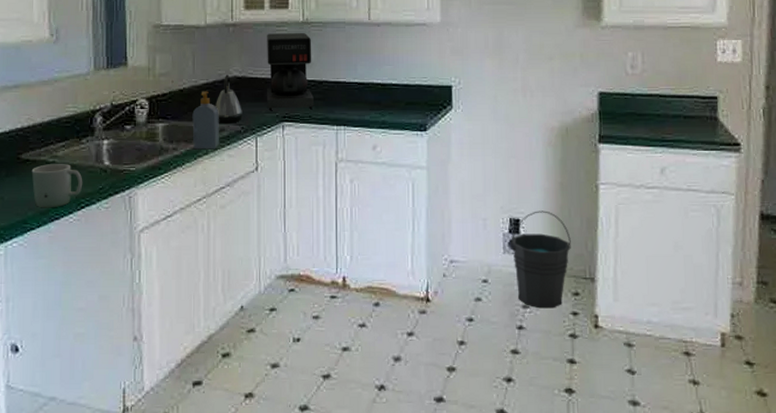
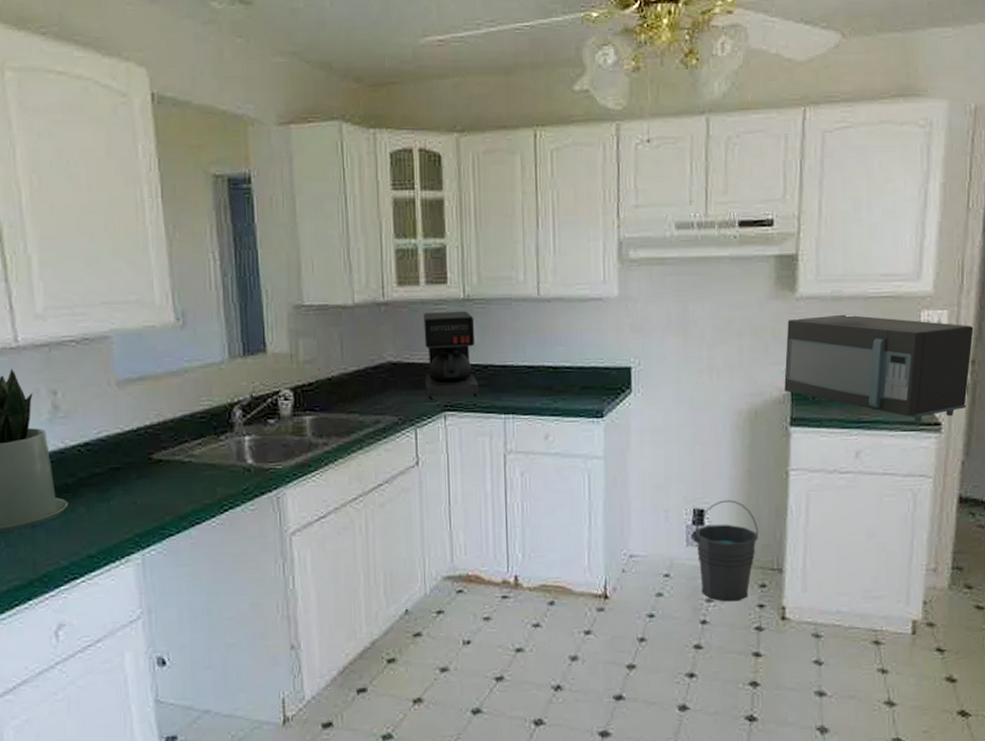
mug: present [31,163,83,208] -> none [165,462,225,513]
soap bottle: present [192,91,220,150] -> none [343,379,376,444]
kettle: present [214,74,244,123] -> none [367,360,401,415]
microwave: none [592,42,767,142] -> present [784,314,974,423]

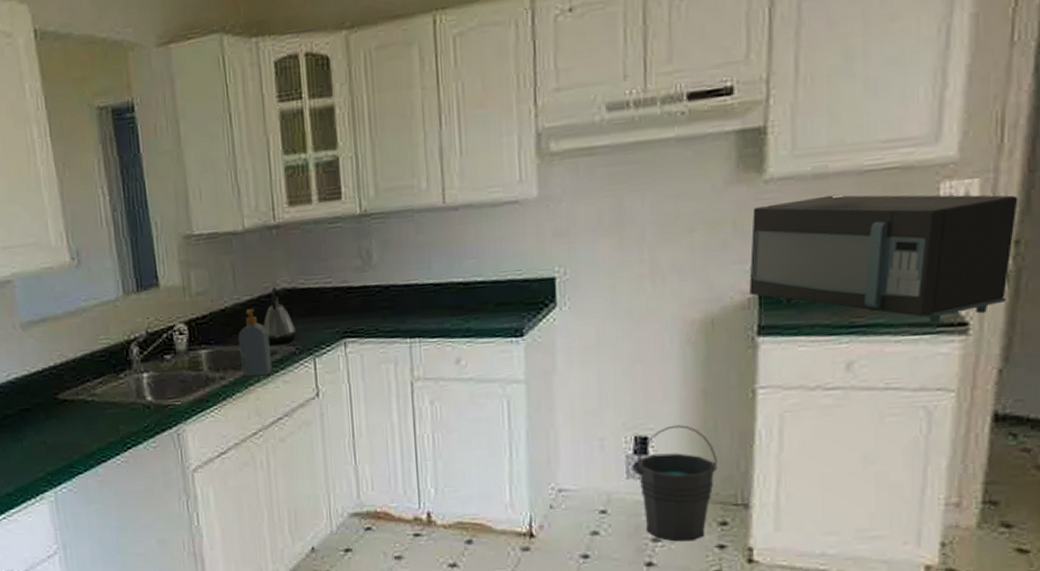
soap bottle: none [343,379,376,444] -> present [238,308,273,377]
kettle: none [367,360,401,415] -> present [262,287,297,345]
coffee maker: present [424,310,480,399] -> none [318,227,382,325]

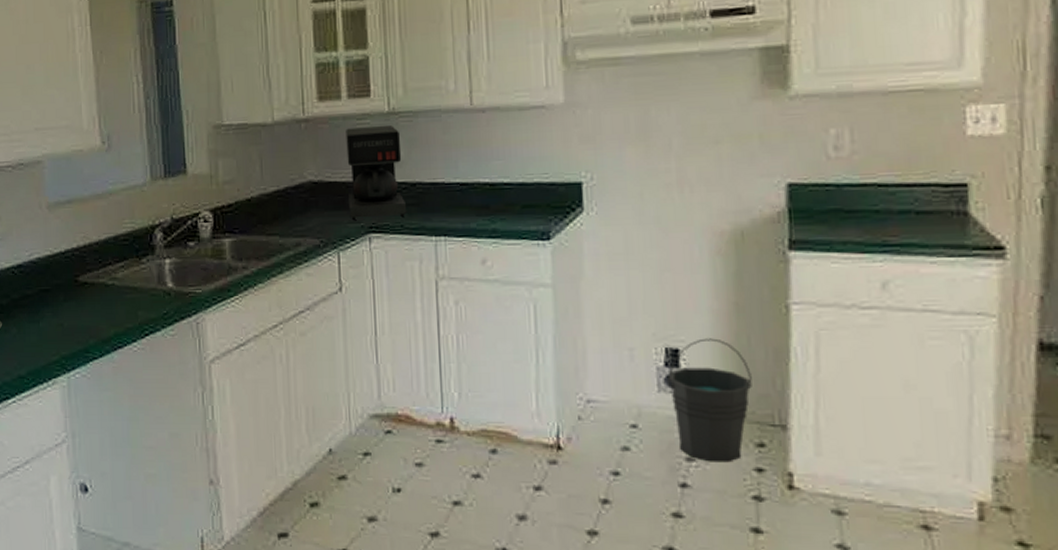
soap bottle: present [238,308,273,377] -> none [262,199,296,268]
kettle: present [262,287,297,345] -> none [288,179,322,237]
coffee maker: none [318,227,382,325] -> present [346,124,407,220]
microwave: present [749,194,1018,324] -> none [778,113,1046,246]

